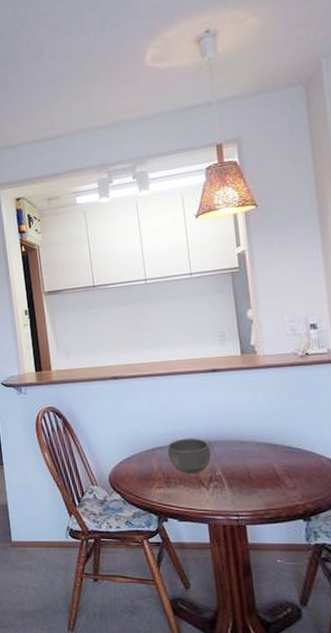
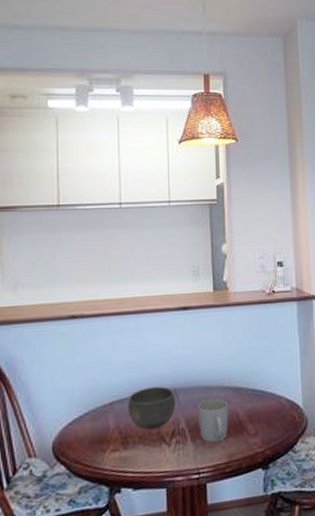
mug: none [233,452,265,491] -> present [198,398,229,443]

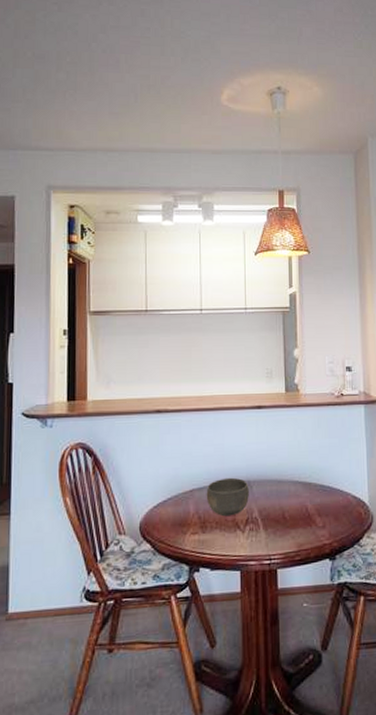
mug: present [198,398,229,443] -> none [270,491,298,533]

